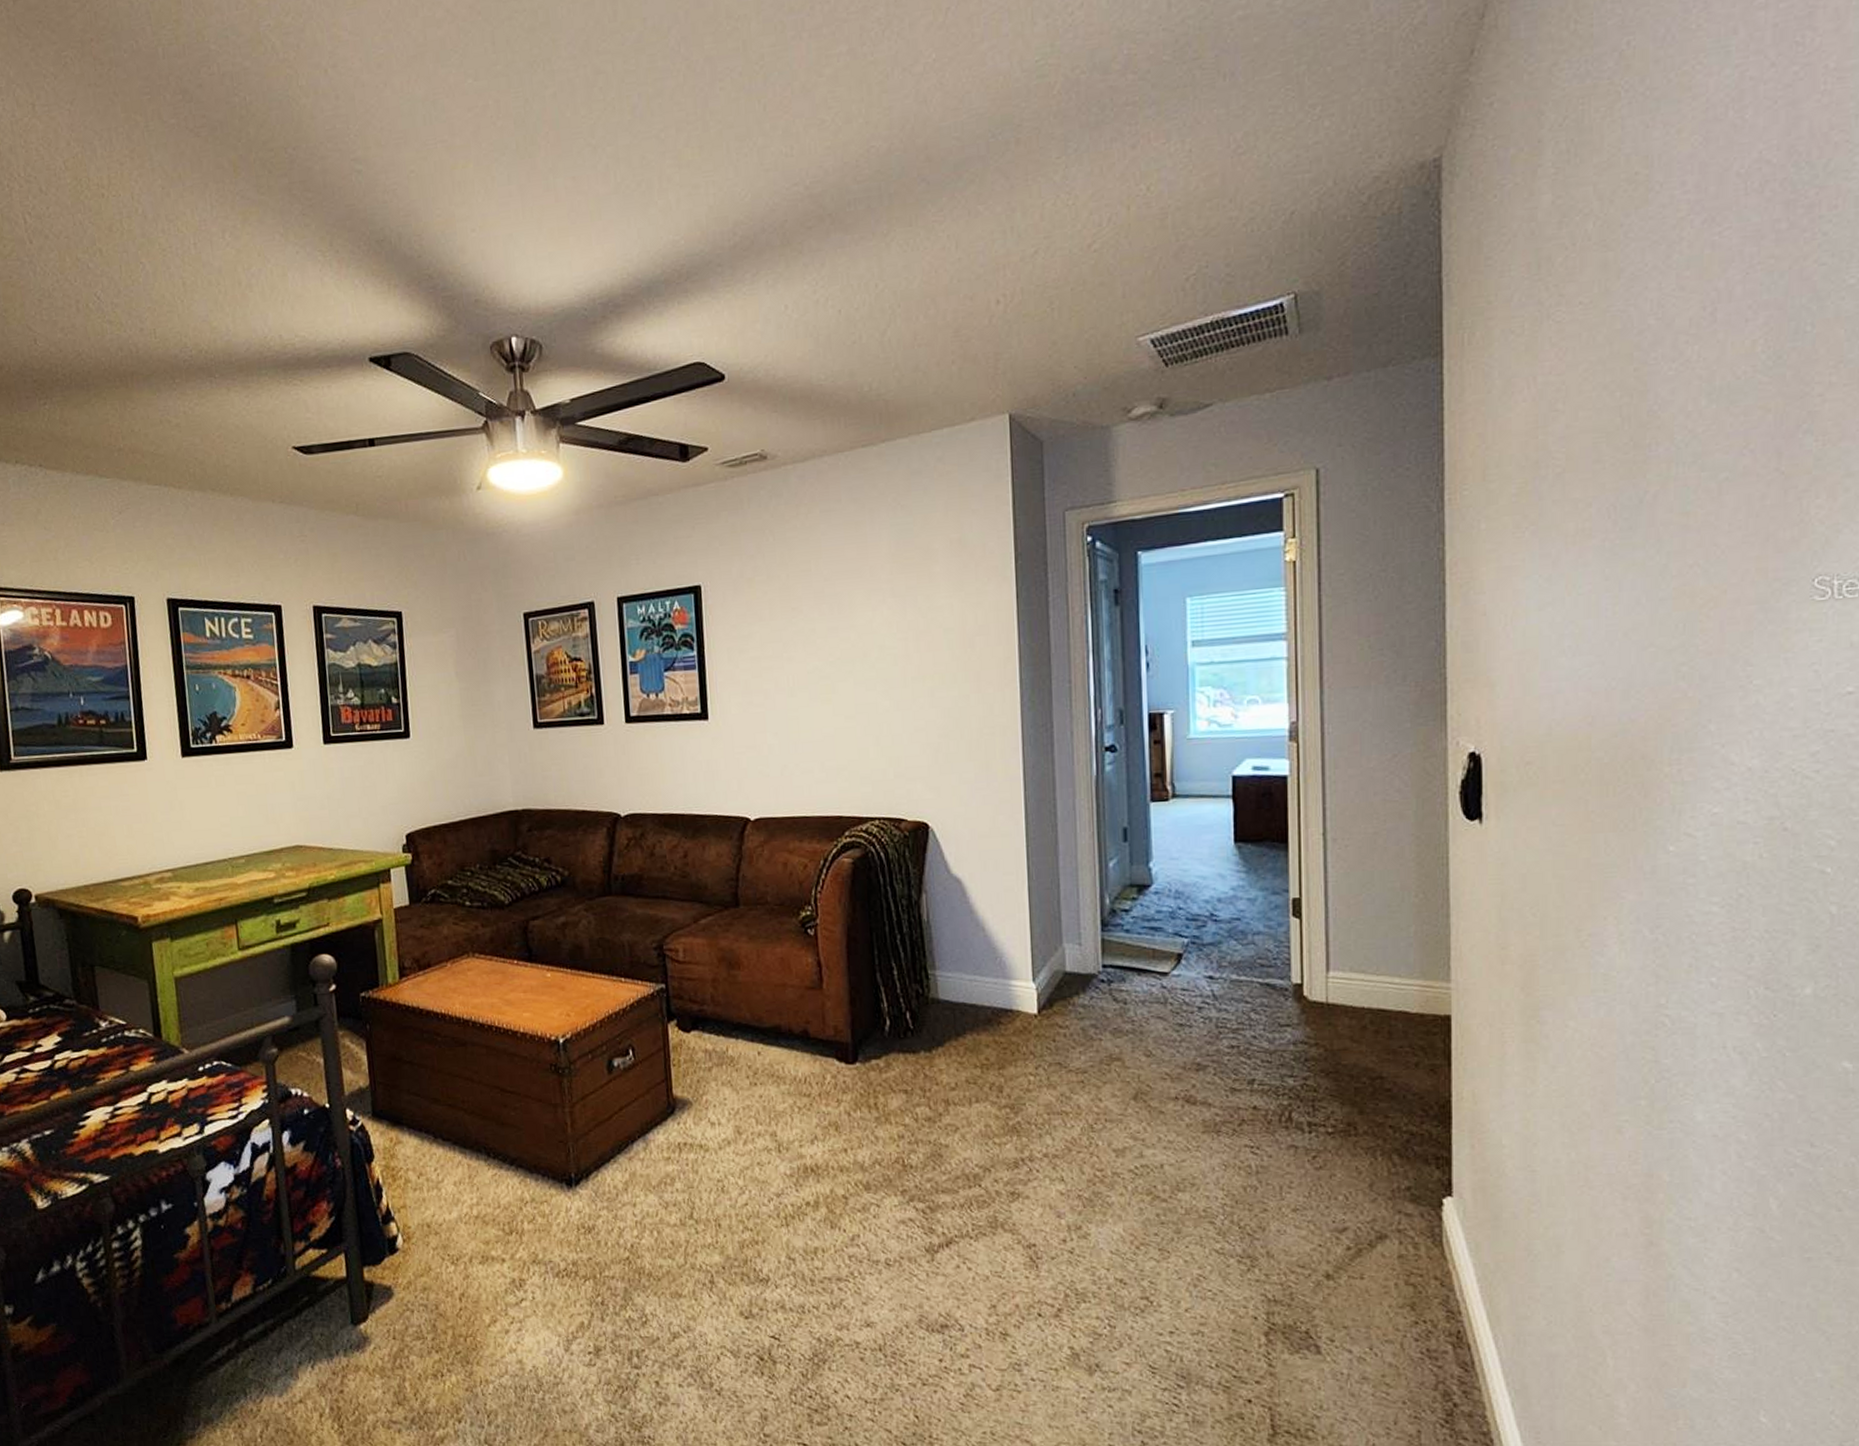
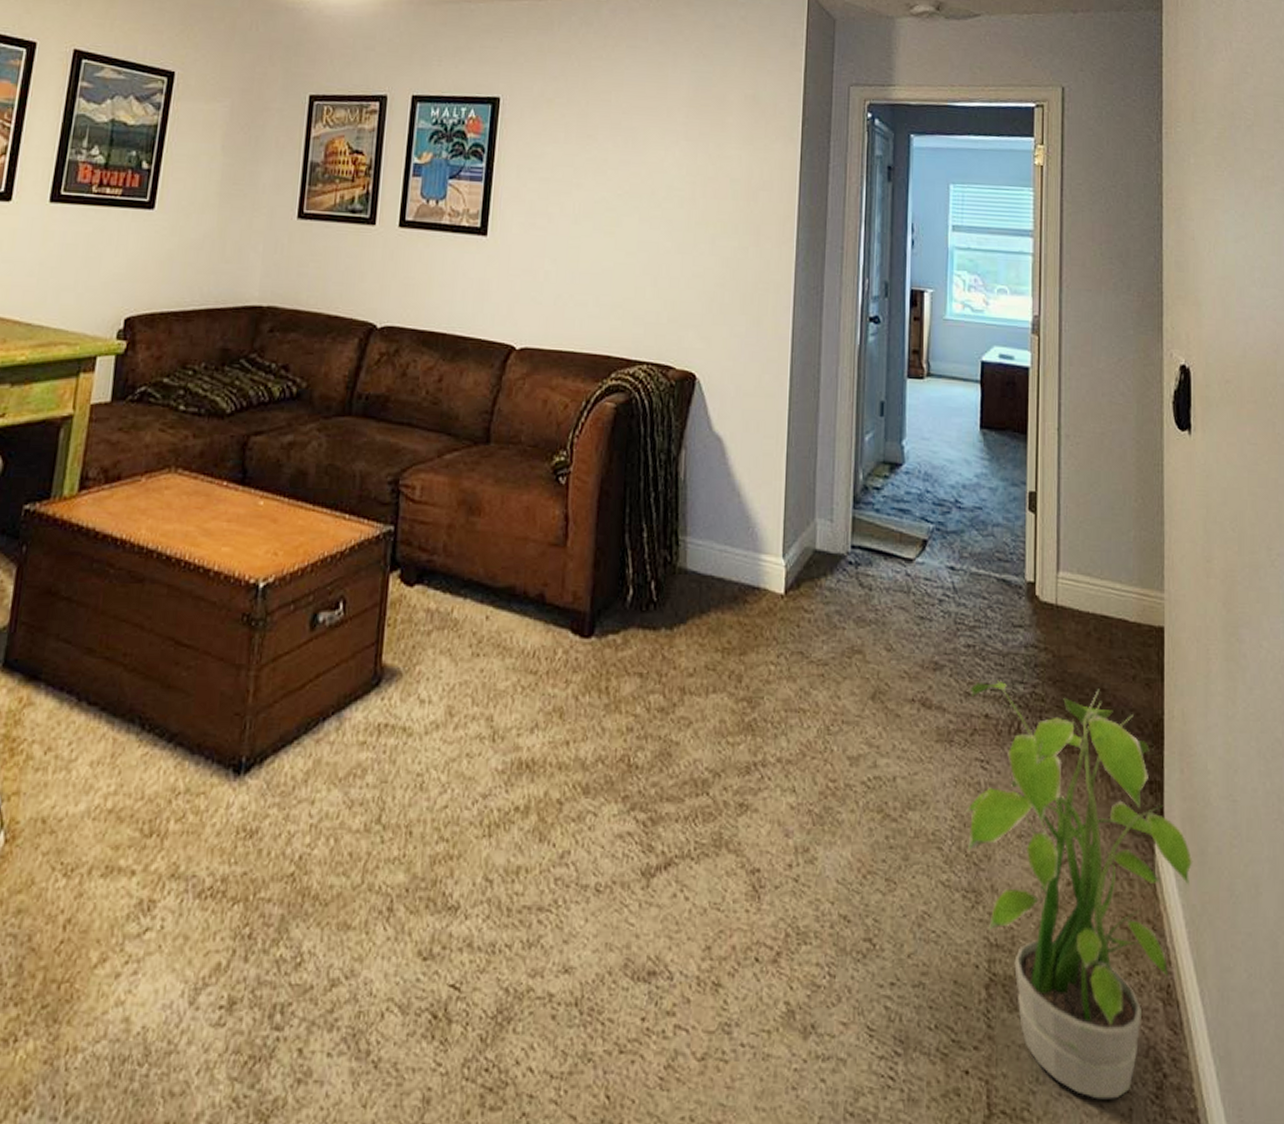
potted plant: none [1234,1076,1486,1423] -> present [963,680,1193,1100]

